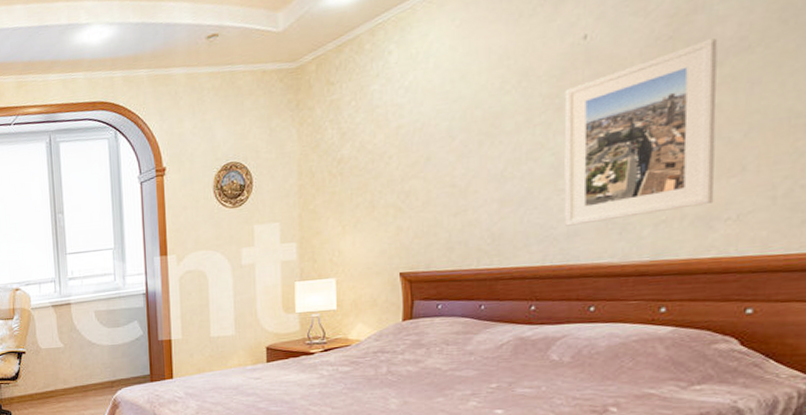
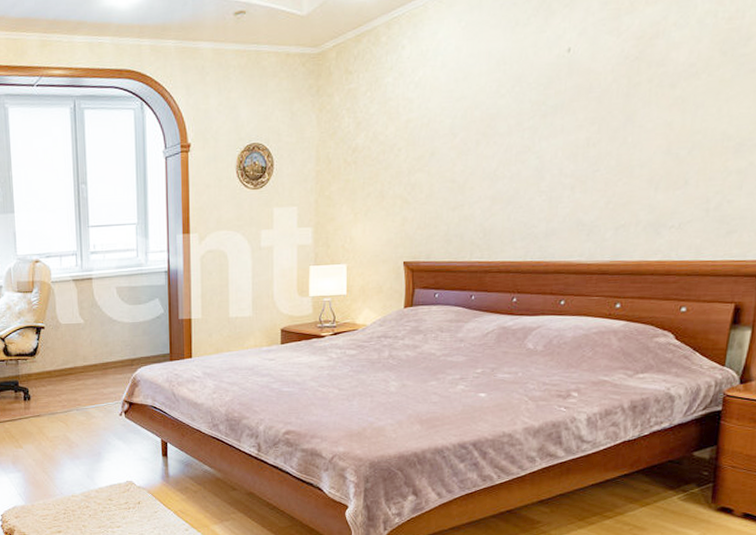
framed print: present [564,38,718,226] -> none [544,63,673,226]

